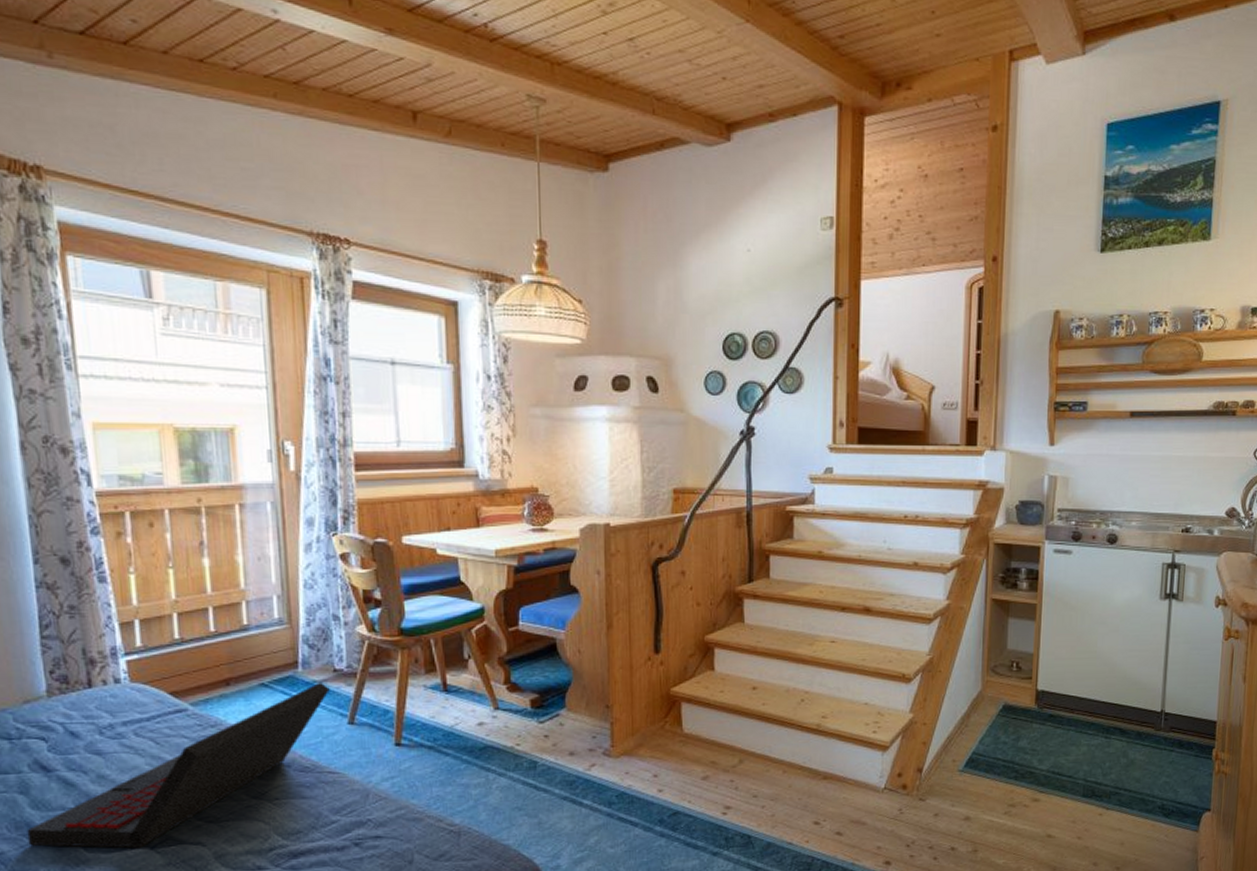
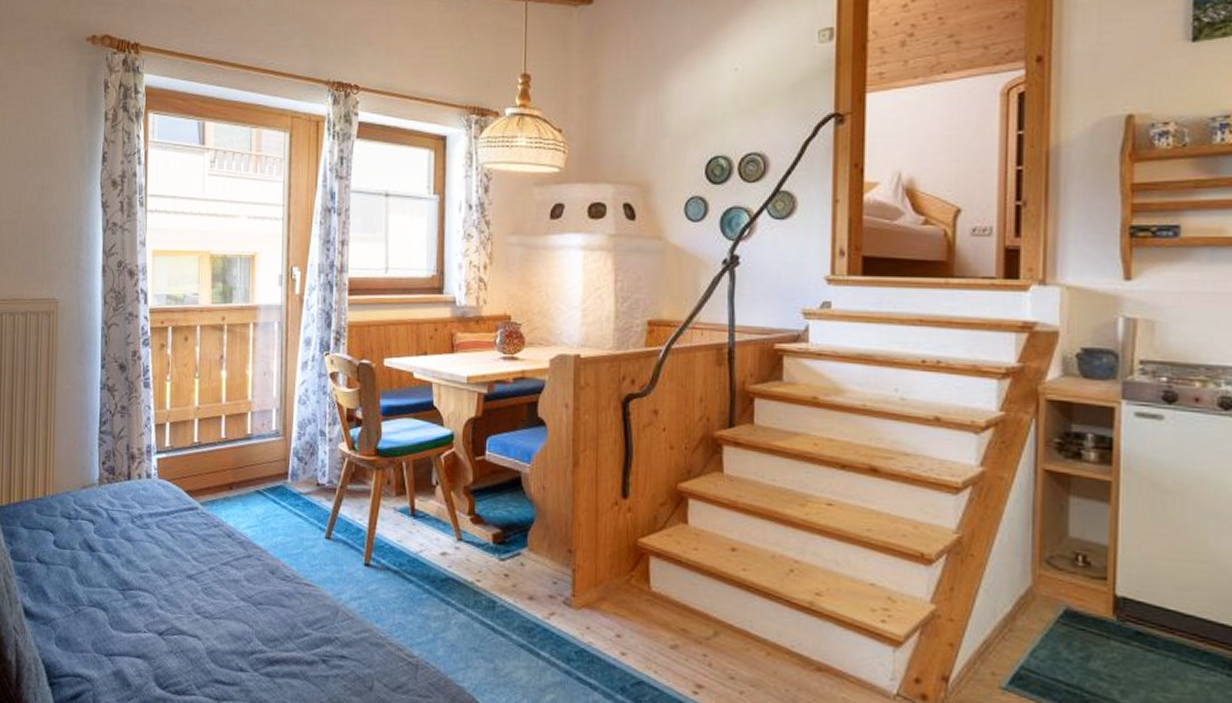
laptop: present [26,683,330,849] -> none [72,495,312,633]

